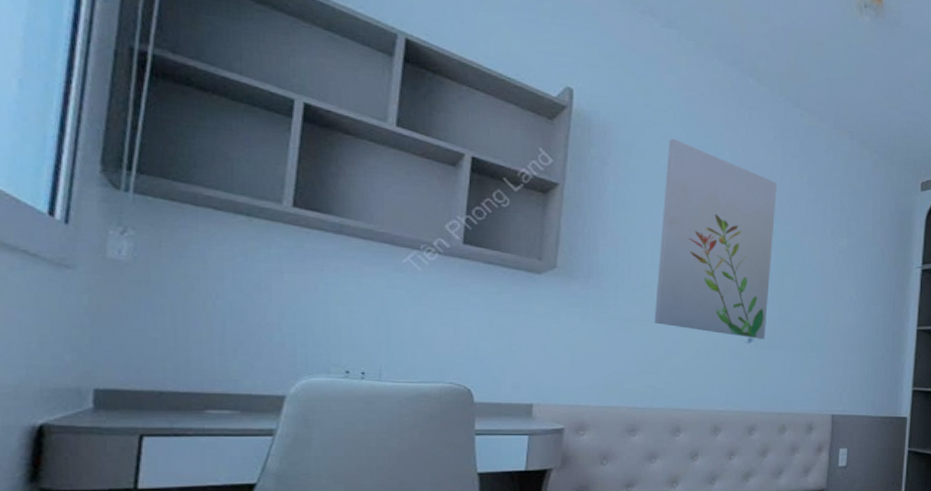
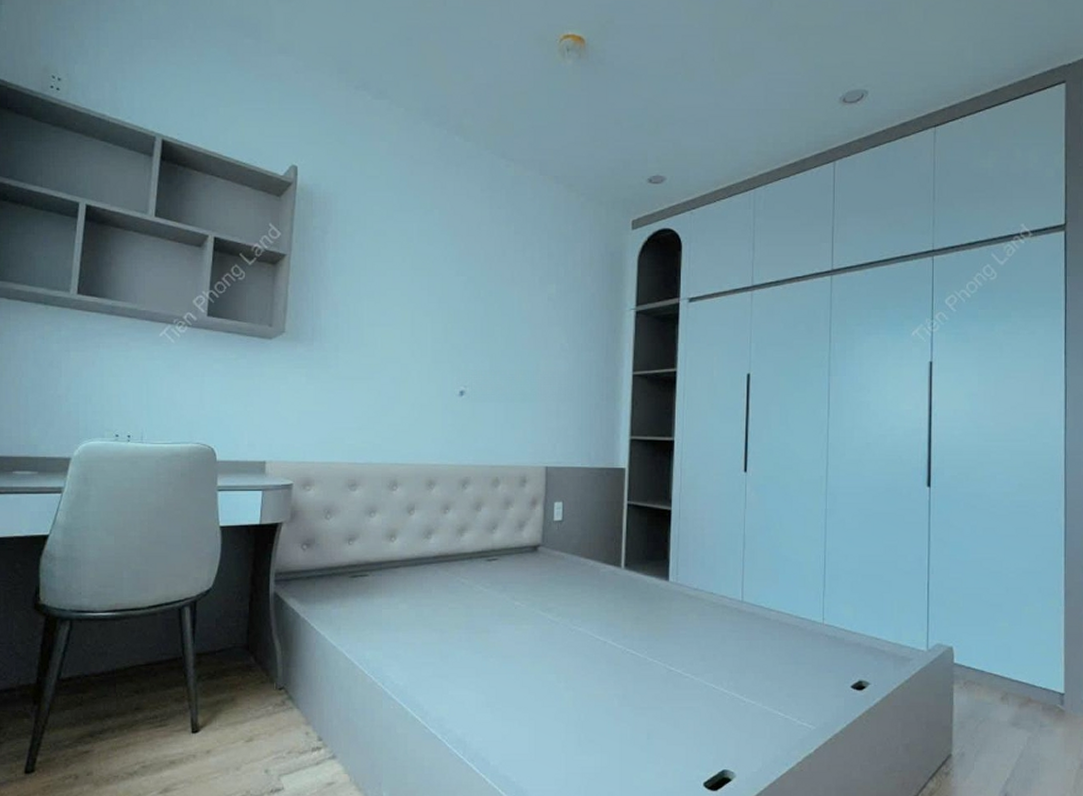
wall art: present [654,138,777,339] -> none [371,202,484,392]

